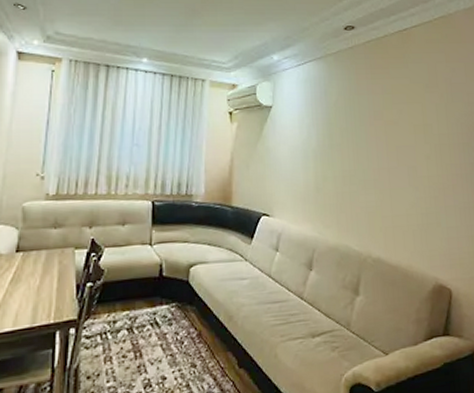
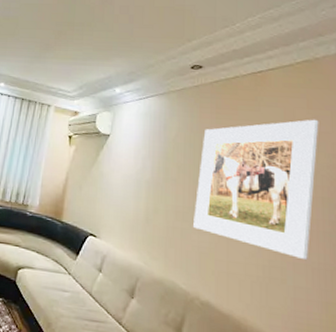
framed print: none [359,72,456,202] -> present [193,119,319,261]

